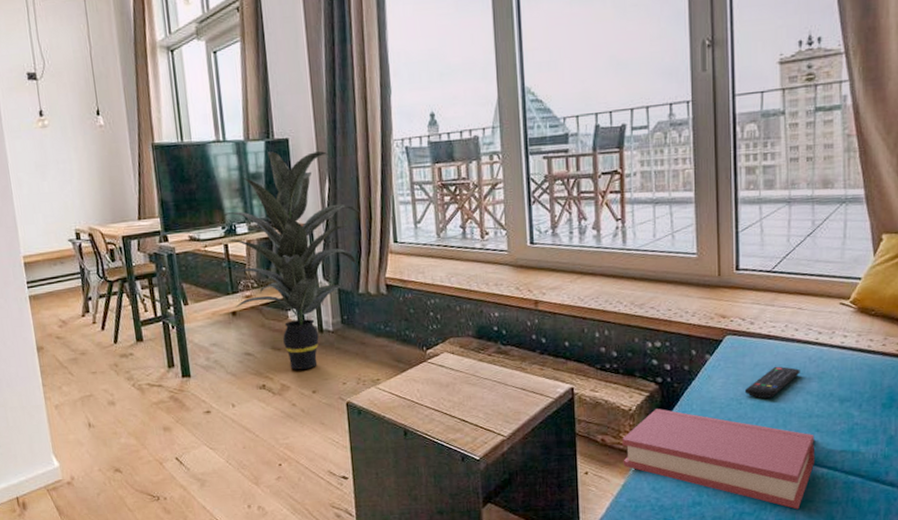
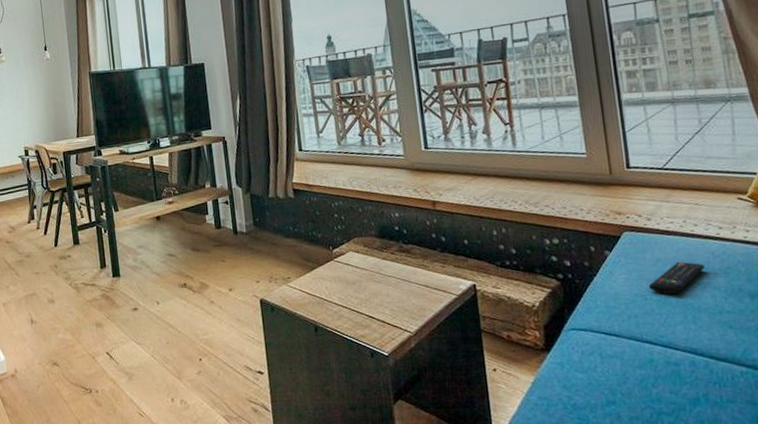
indoor plant: present [222,151,362,370] -> none [148,73,270,269]
hardback book: present [622,409,816,510] -> none [528,305,732,410]

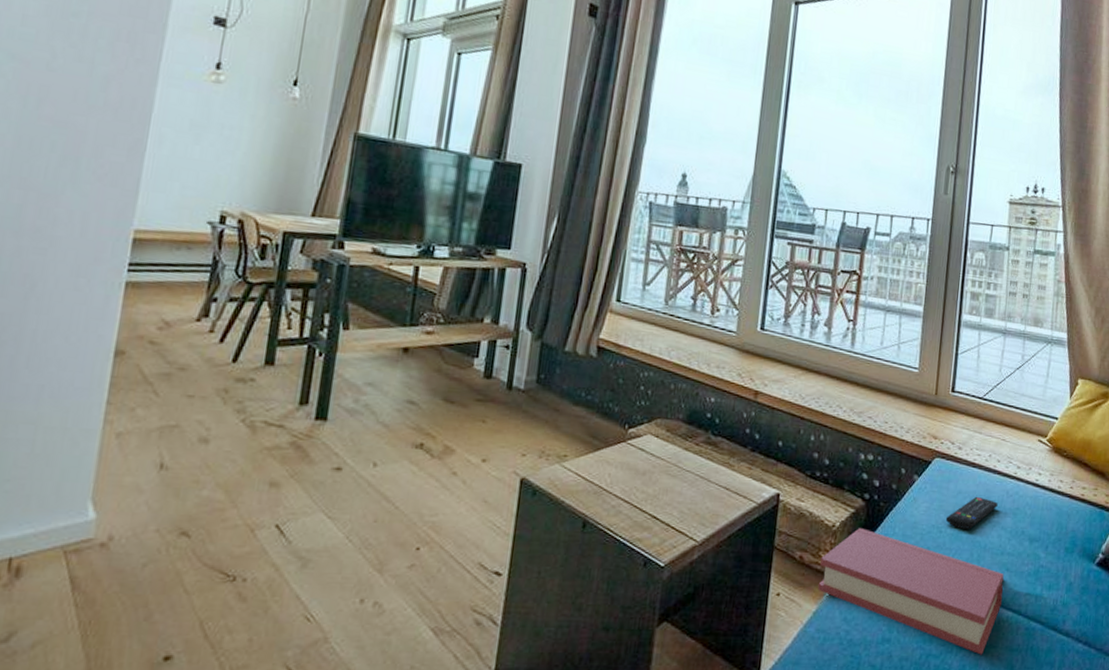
hardback book: none [528,305,732,410] -> present [818,528,1004,655]

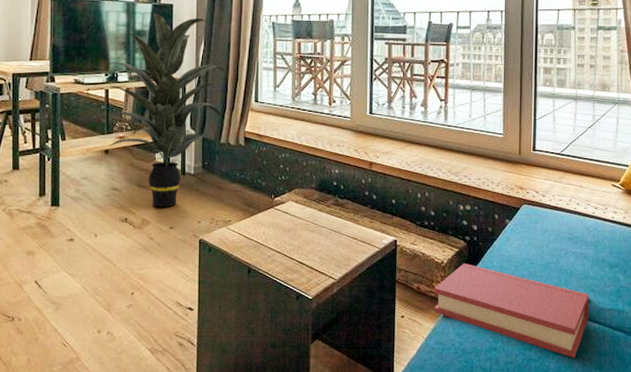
indoor plant: none [409,173,588,432] -> present [107,14,230,207]
remote control: present [945,496,998,529] -> none [535,233,580,260]

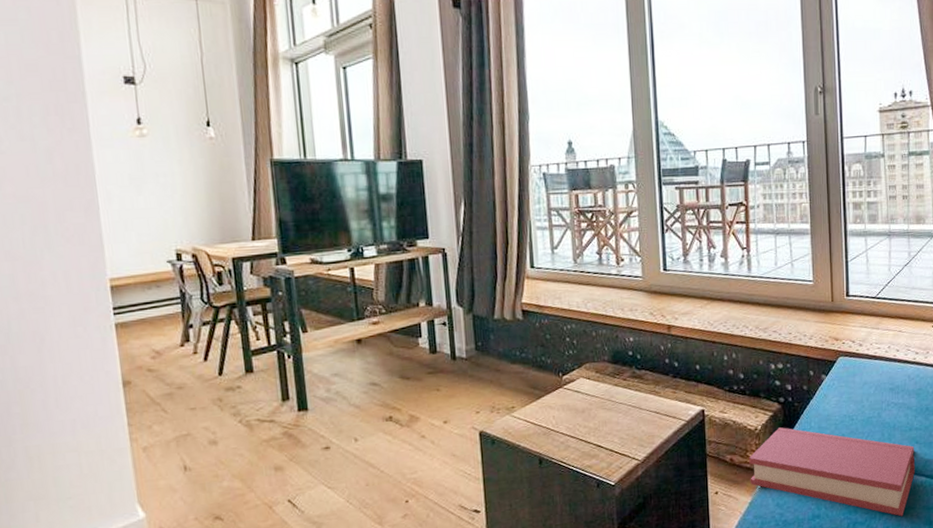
indoor plant: present [107,14,230,207] -> none [349,172,498,400]

